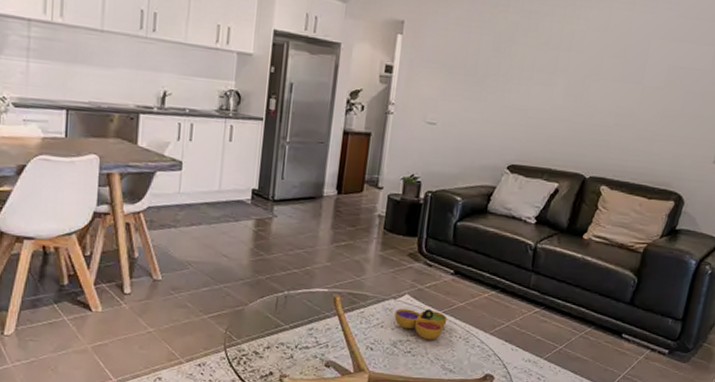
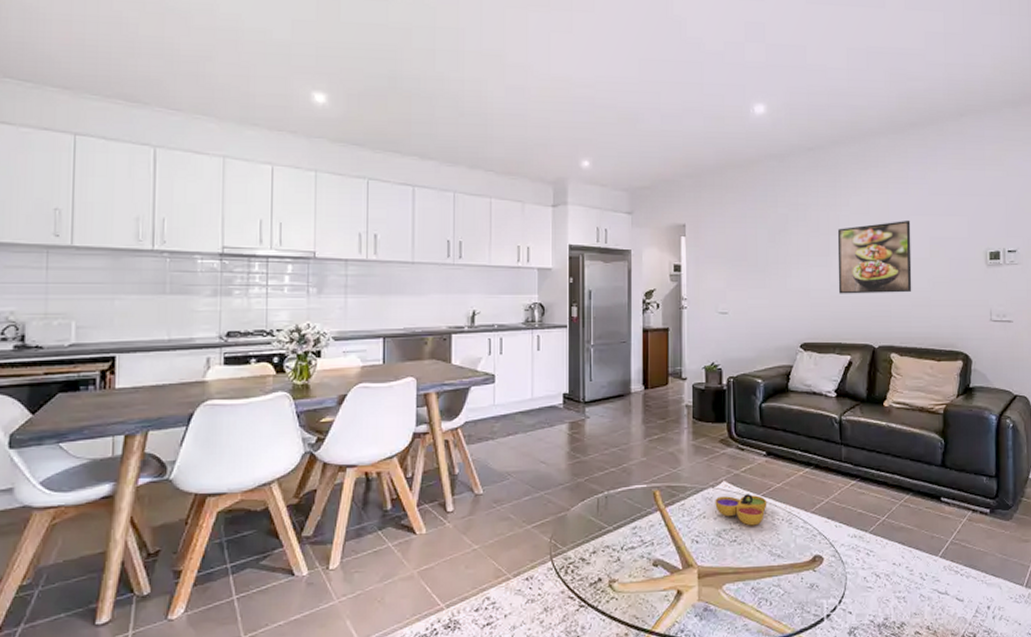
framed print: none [558,43,652,124] -> present [837,221,912,294]

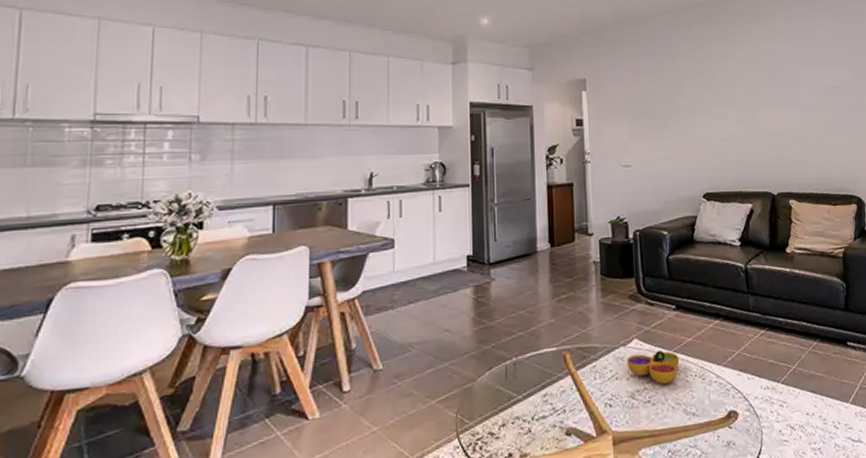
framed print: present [837,221,912,294] -> none [732,71,805,143]

